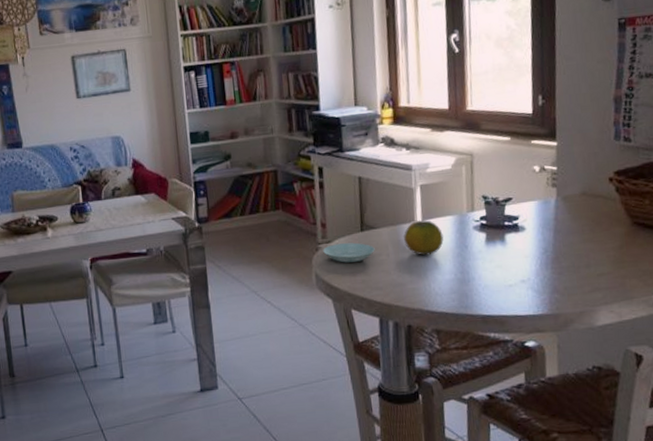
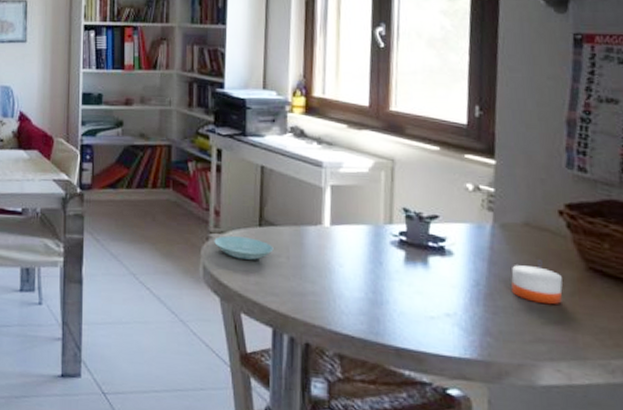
fruit: present [404,220,444,256] -> none [308,224,354,266]
candle: none [573,228,614,259] -> present [511,265,563,305]

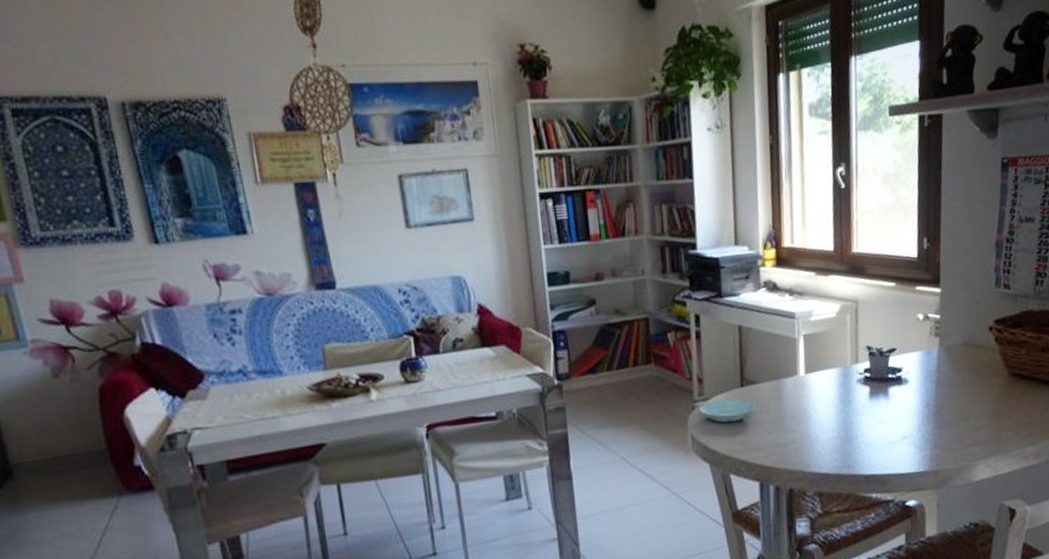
candle: present [511,265,563,305] -> none [953,380,992,412]

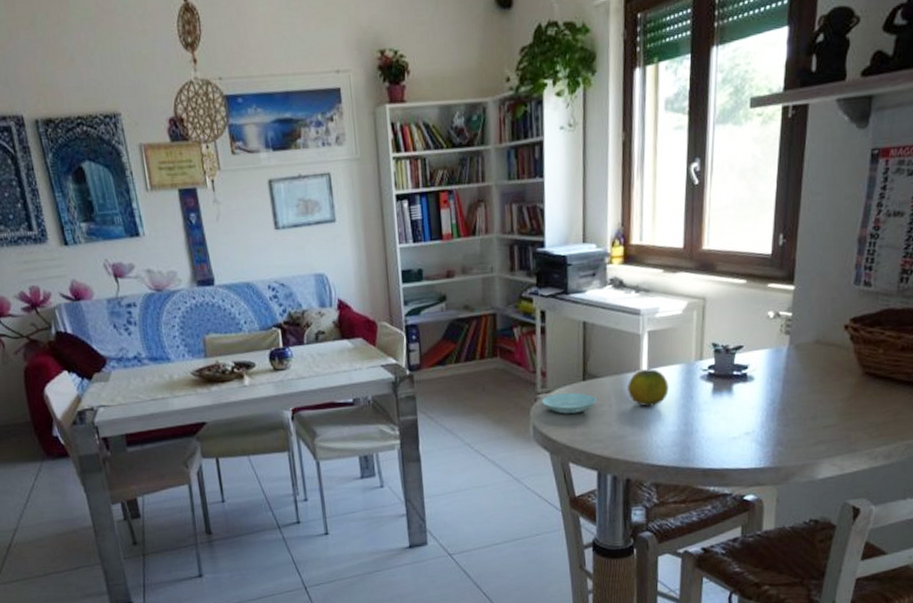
fruit: none [786,373,827,413] -> present [628,369,669,407]

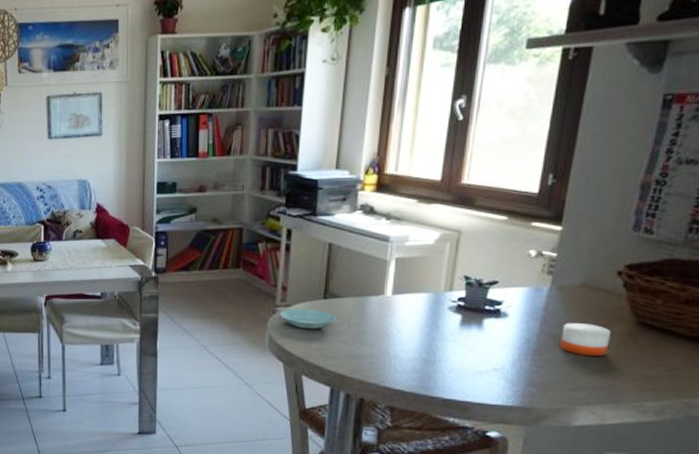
fruit: present [628,369,669,407] -> none [369,294,413,331]
candle: none [801,378,842,411] -> present [560,323,611,357]

